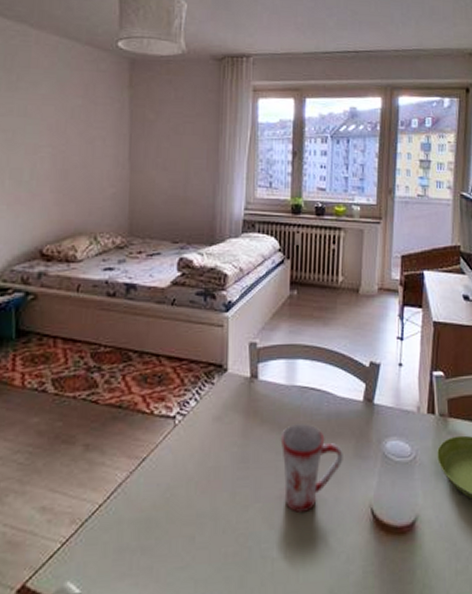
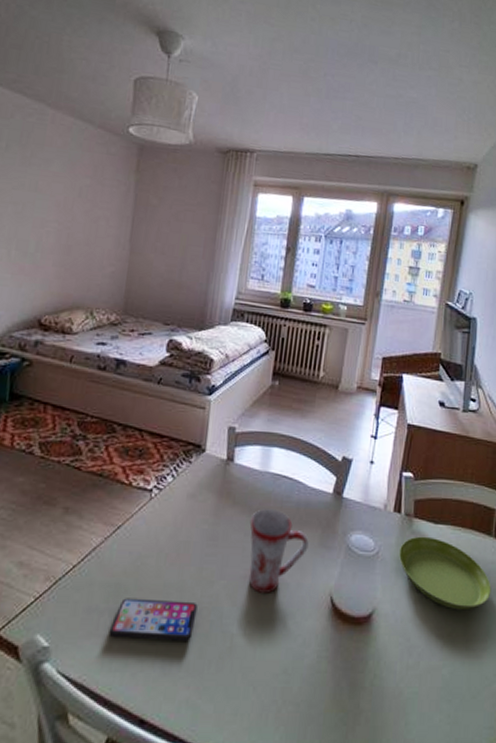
smartphone: none [143,529,234,576] -> present [108,598,198,641]

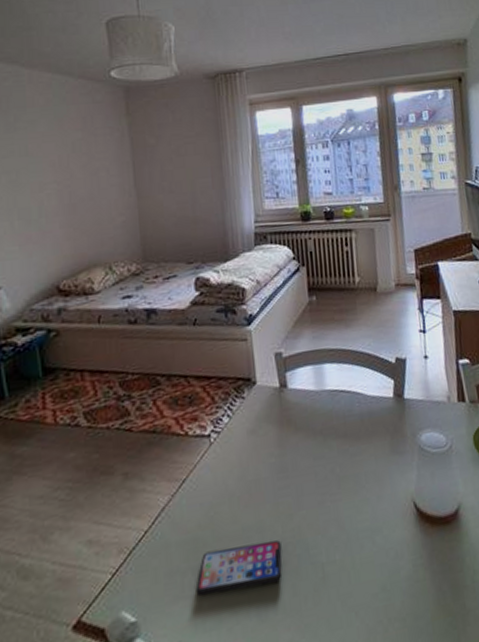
mug: present [248,509,309,593] -> none [316,426,381,515]

